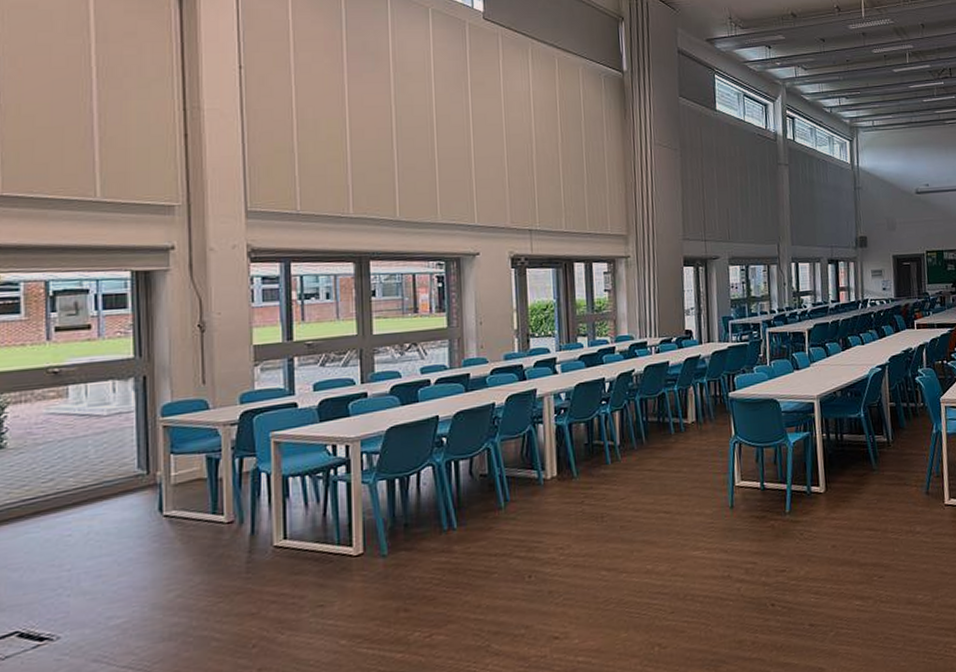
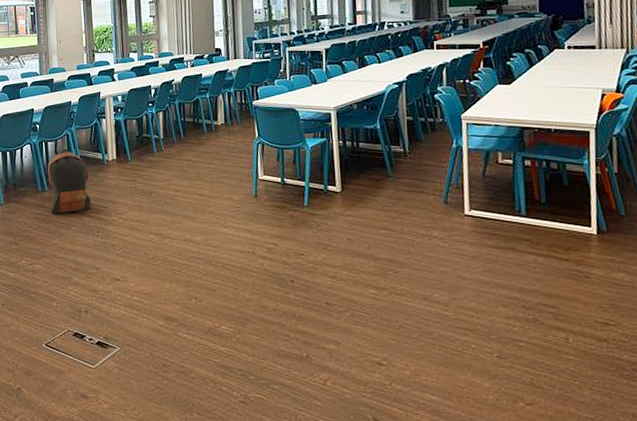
backpack: none [457,468,522,559] -> present [47,148,92,213]

